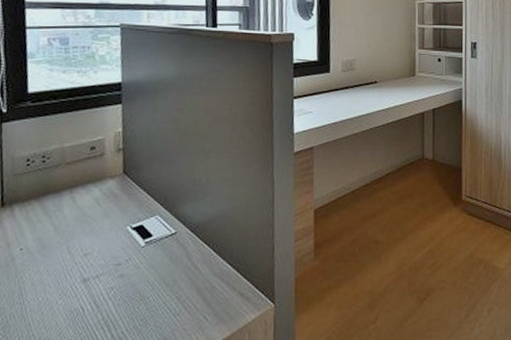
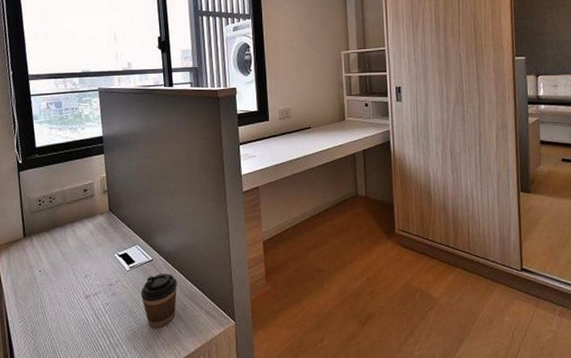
coffee cup: none [157,249,206,317] -> present [140,273,177,329]

